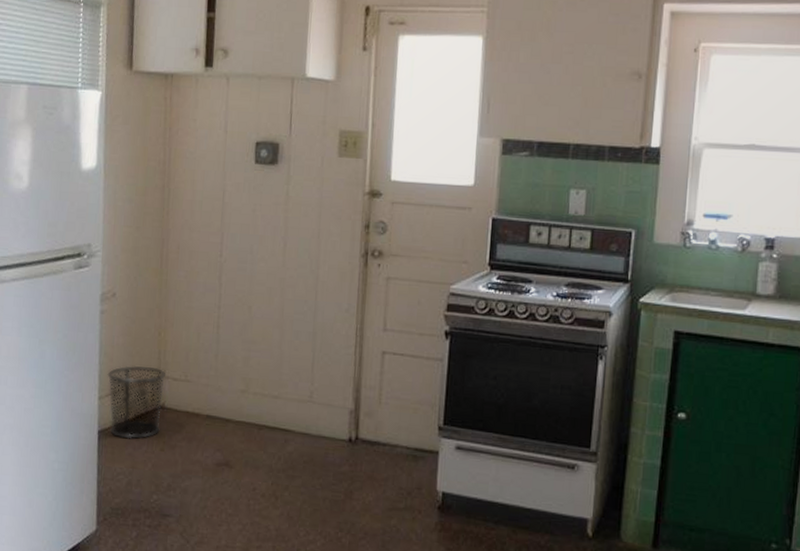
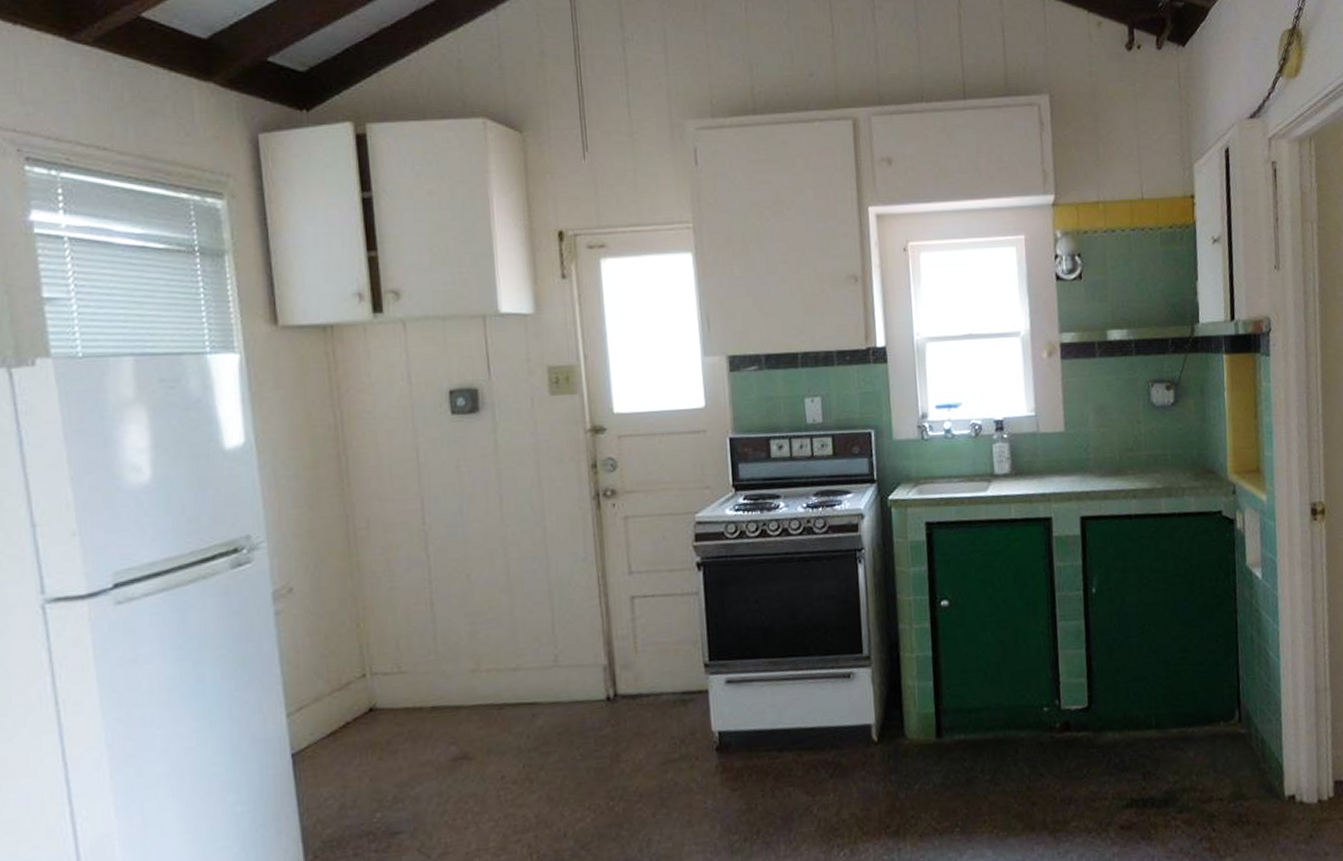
waste bin: present [107,365,166,439] -> none [294,665,374,757]

